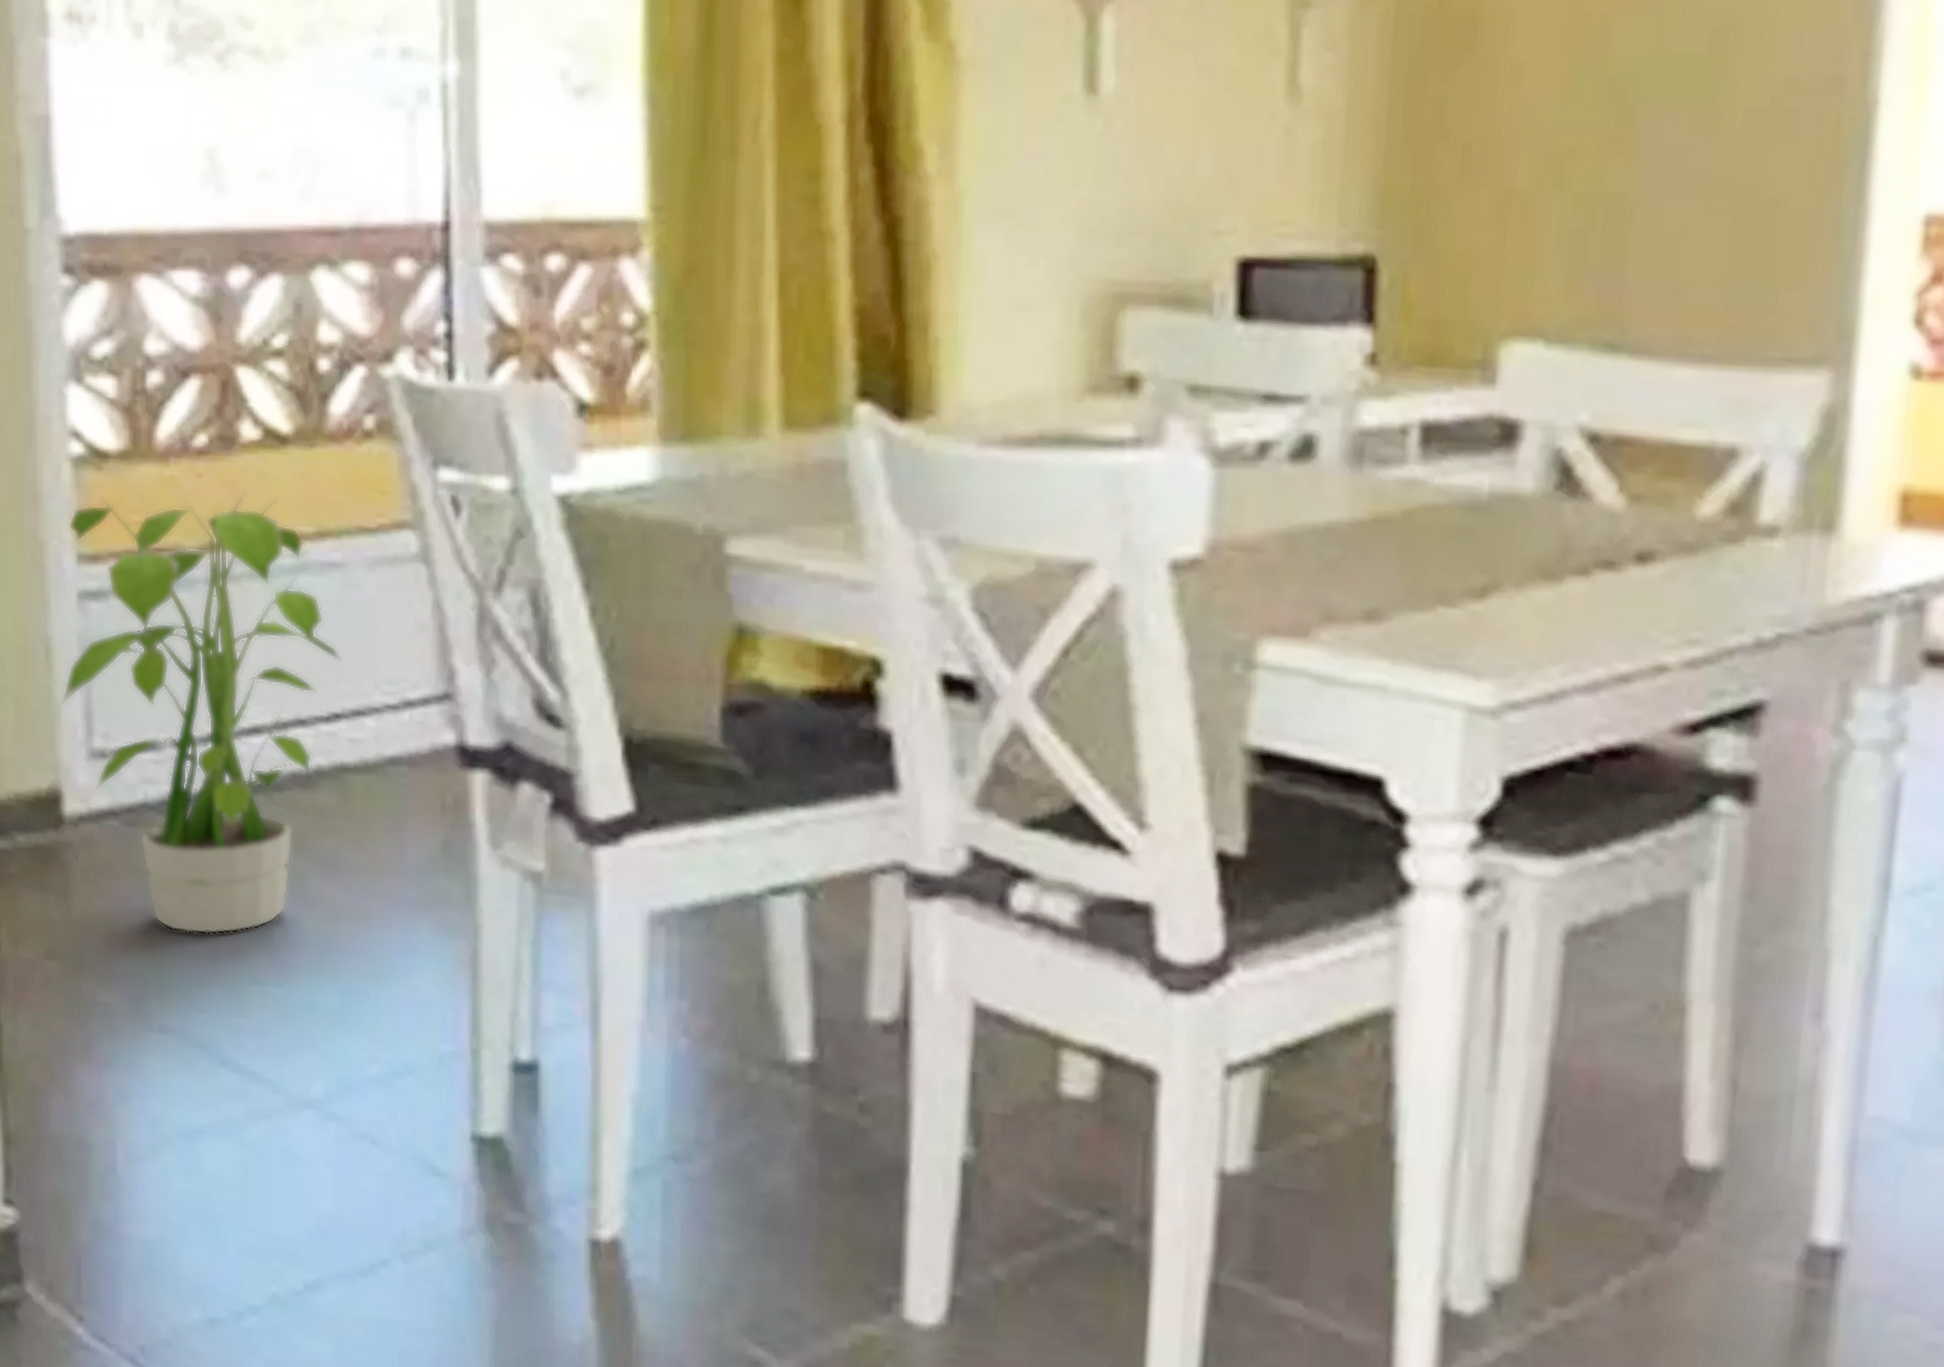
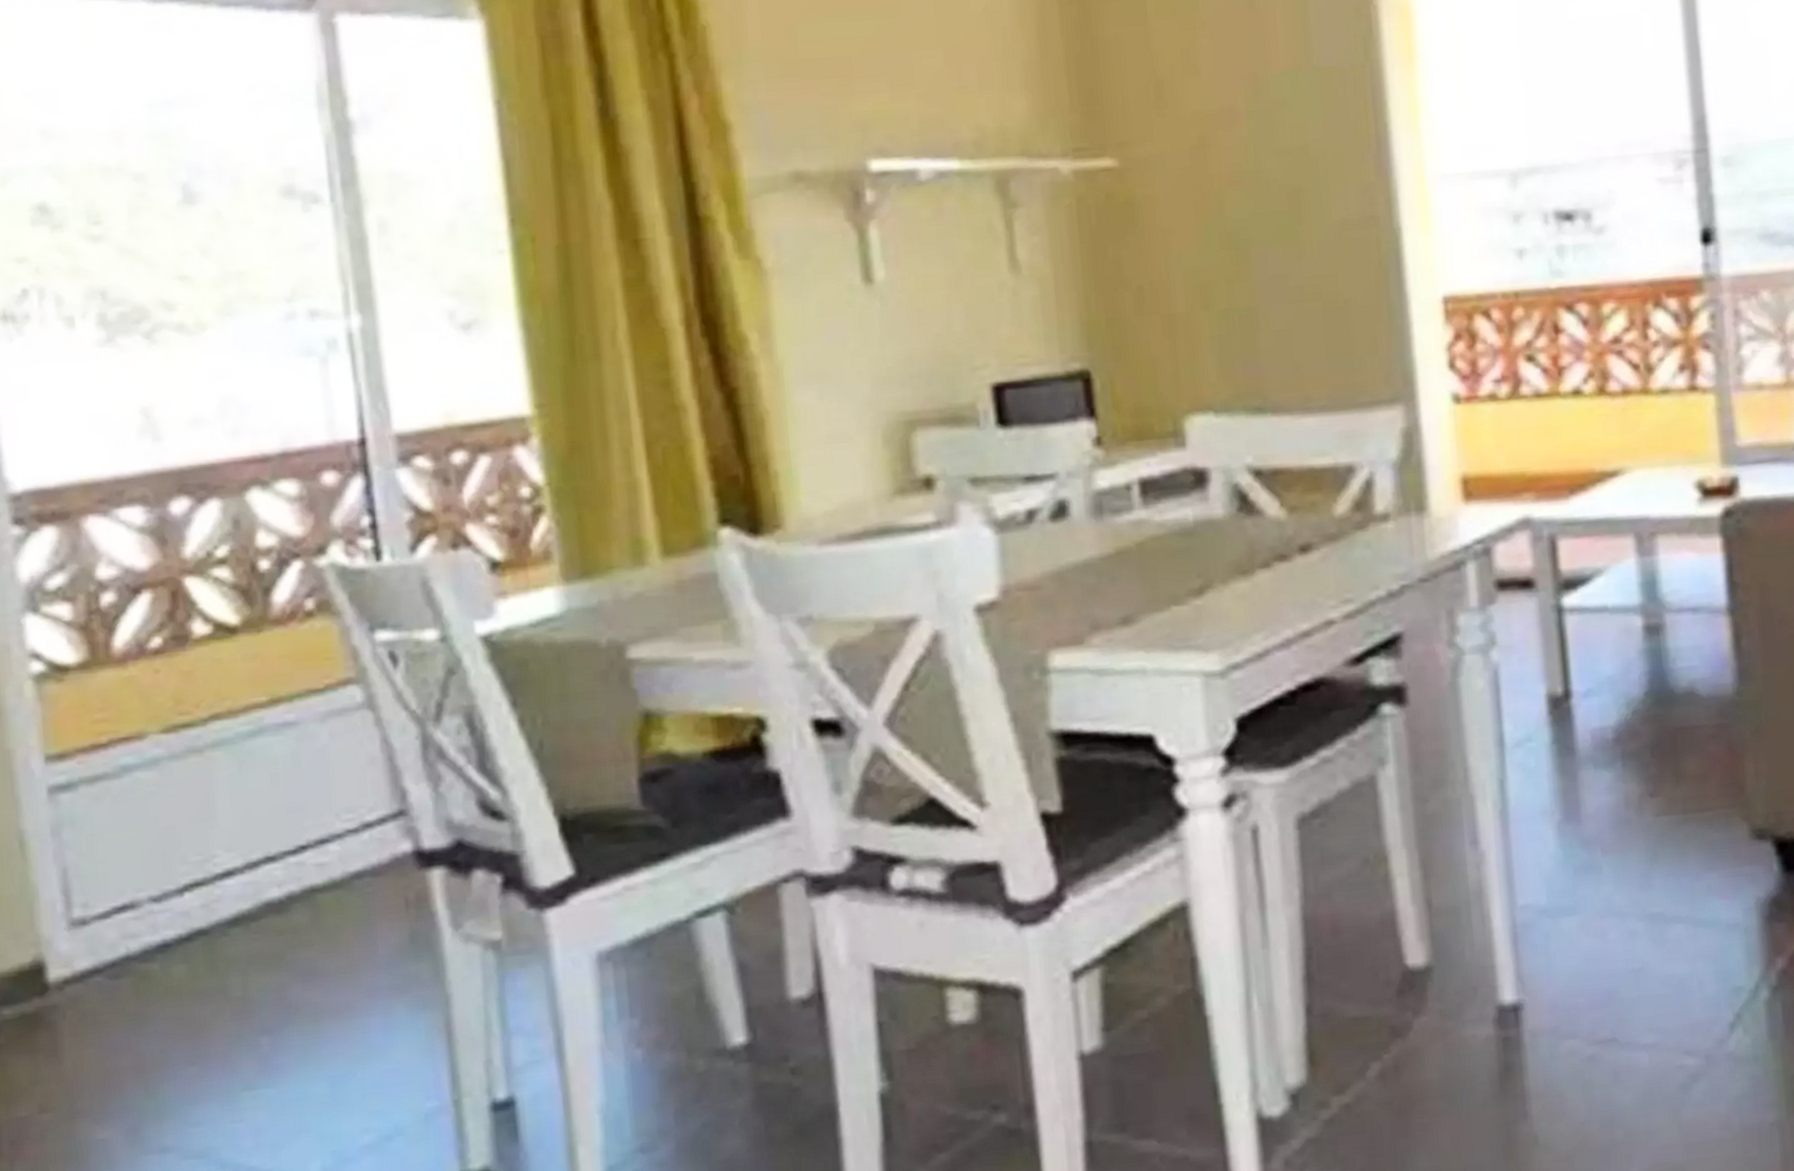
potted plant: present [61,490,343,935] -> none [33,677,304,1061]

